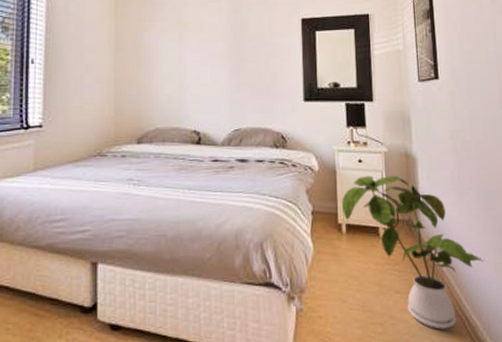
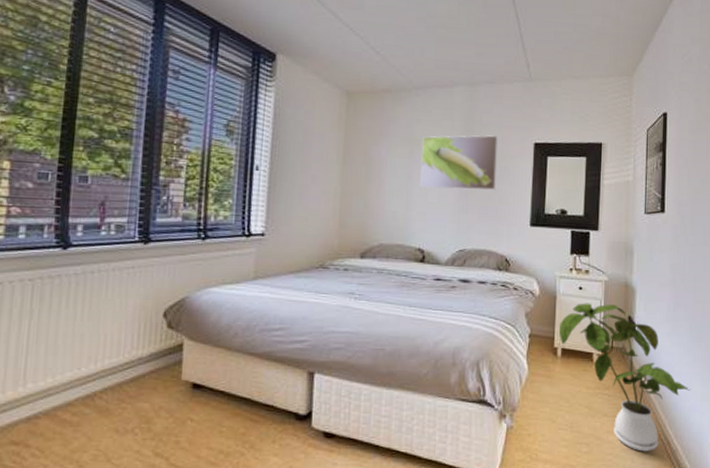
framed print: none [191,14,266,71] -> present [420,135,498,190]

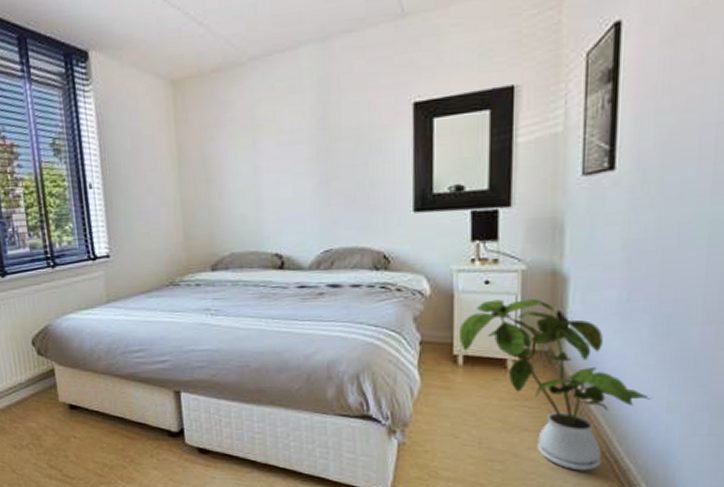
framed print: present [420,135,498,190] -> none [267,102,364,183]

